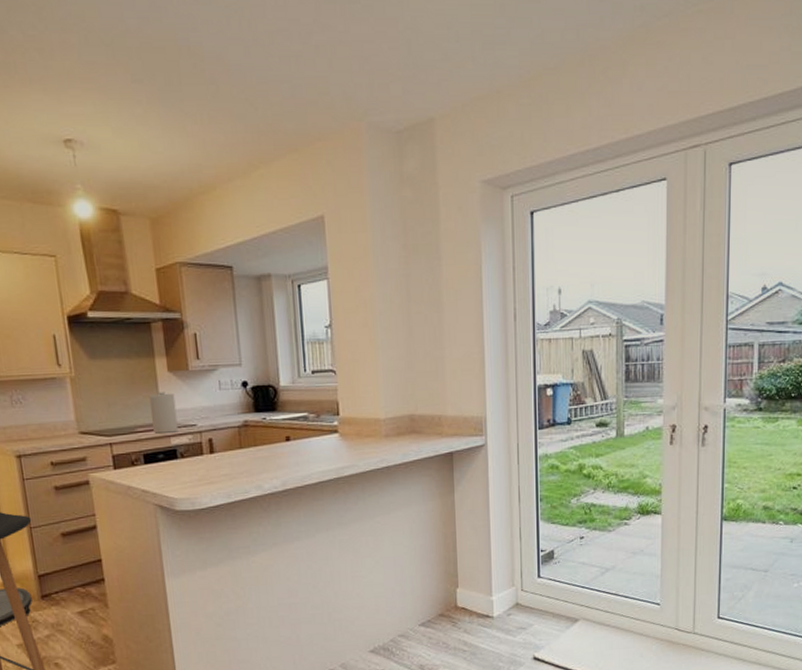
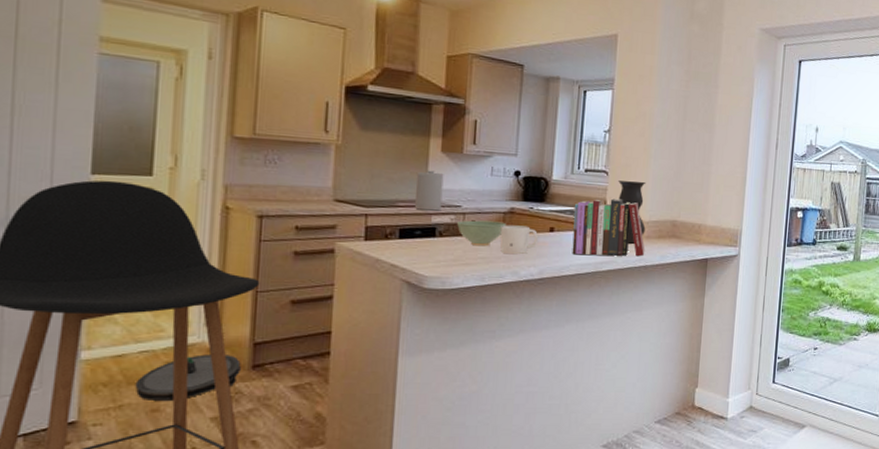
bowl: none [194,436,243,464] -> present [456,220,507,247]
mug: none [237,438,277,469] -> present [499,225,539,255]
books: none [306,398,386,463] -> present [572,198,645,257]
vase: none [348,376,383,445] -> present [618,181,646,244]

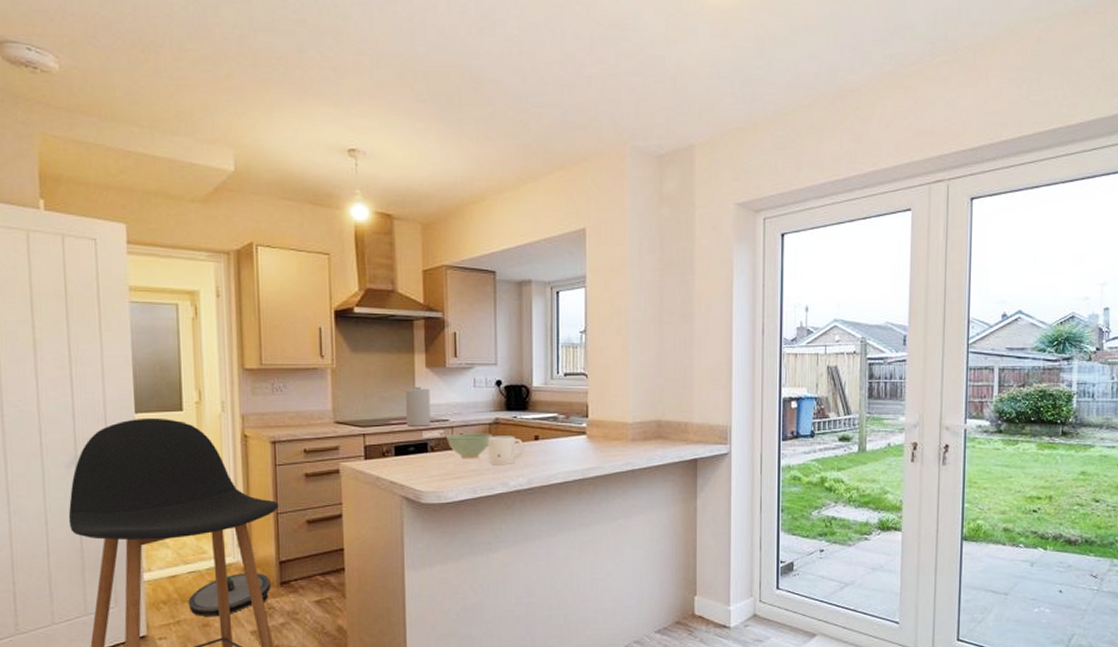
books: present [572,198,645,257] -> none [556,401,631,462]
vase: present [618,181,646,244] -> none [598,381,630,447]

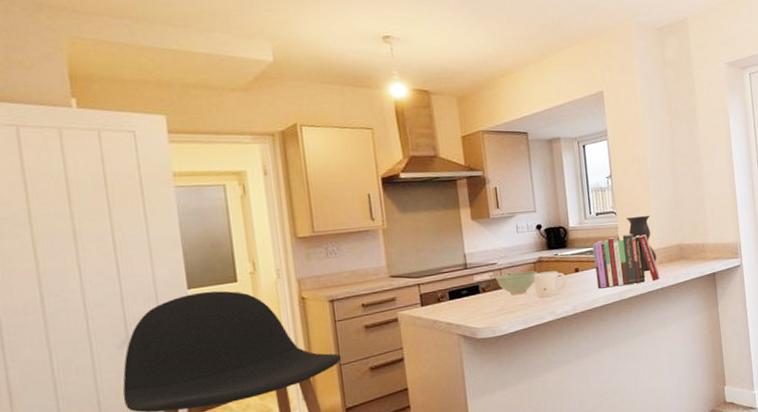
paper towel holder: present [405,386,431,426] -> none [454,237,481,273]
books: none [556,401,631,462] -> present [592,233,660,289]
vase: none [598,381,630,447] -> present [626,215,657,271]

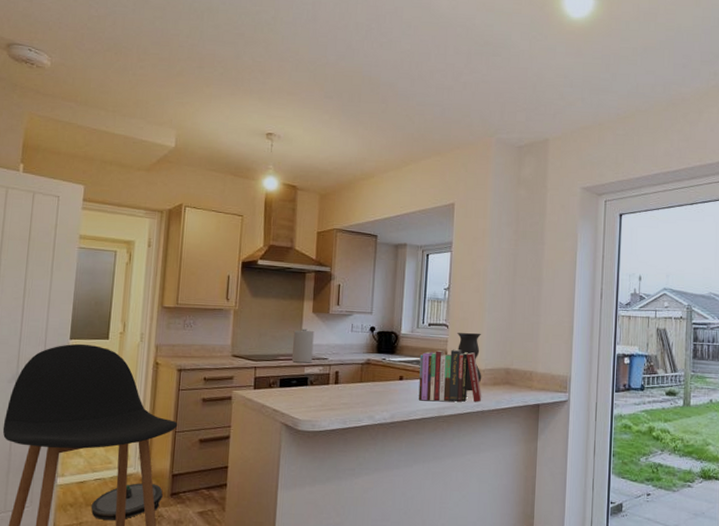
paper towel holder: none [454,237,481,273] -> present [291,328,314,363]
bowl: present [495,271,538,296] -> none [323,370,364,394]
mug: present [533,270,567,298] -> none [358,374,390,401]

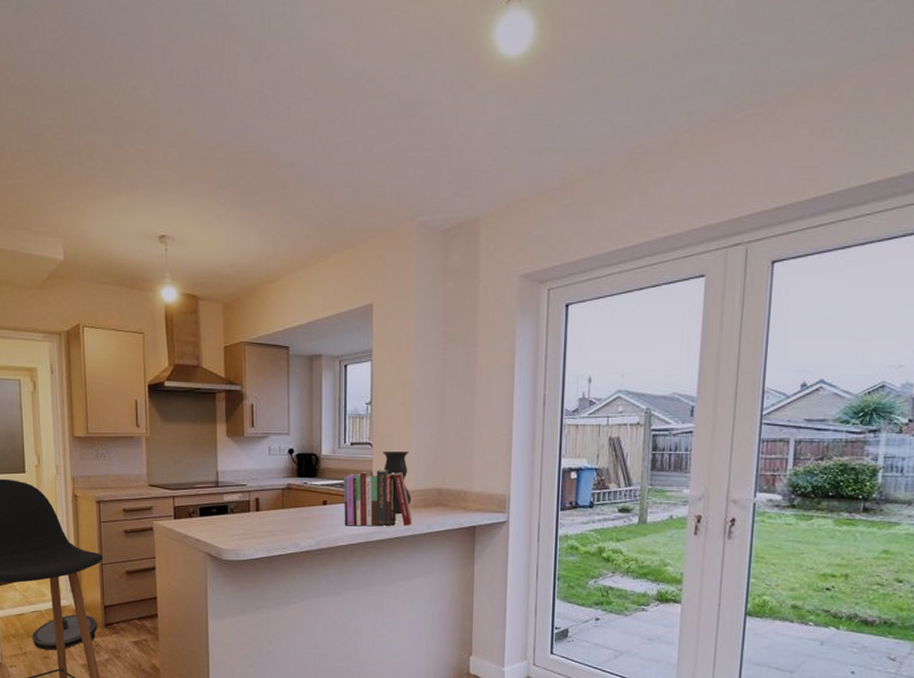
paper towel holder: present [291,328,314,363] -> none [208,454,231,490]

